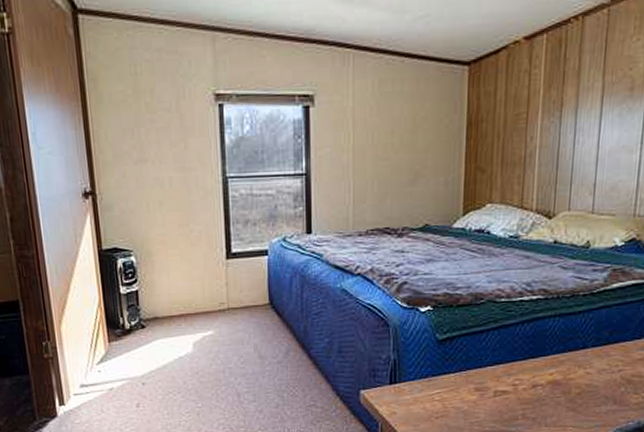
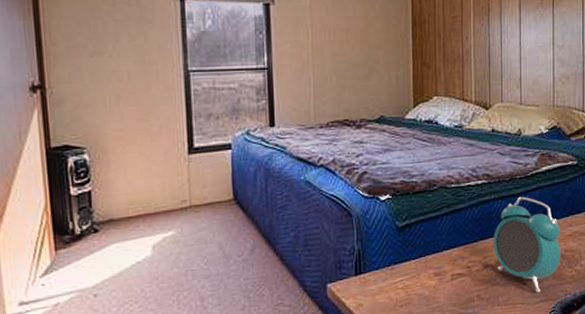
alarm clock: none [545,315,629,417] -> present [493,196,560,293]

